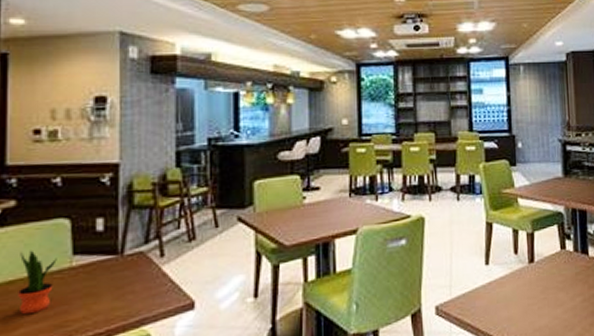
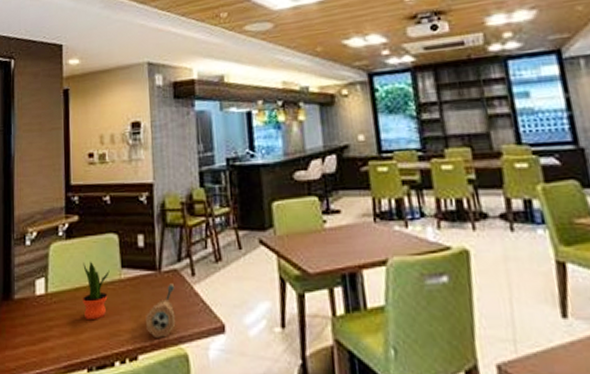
pepper mill: none [102,266,140,323] -> present [146,283,176,338]

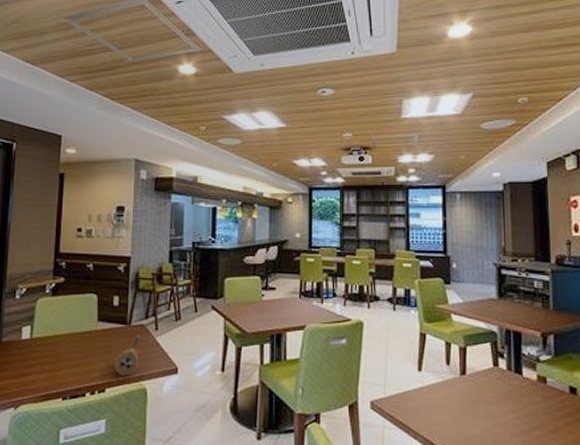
potted plant: present [83,261,110,321] -> none [62,314,88,361]

